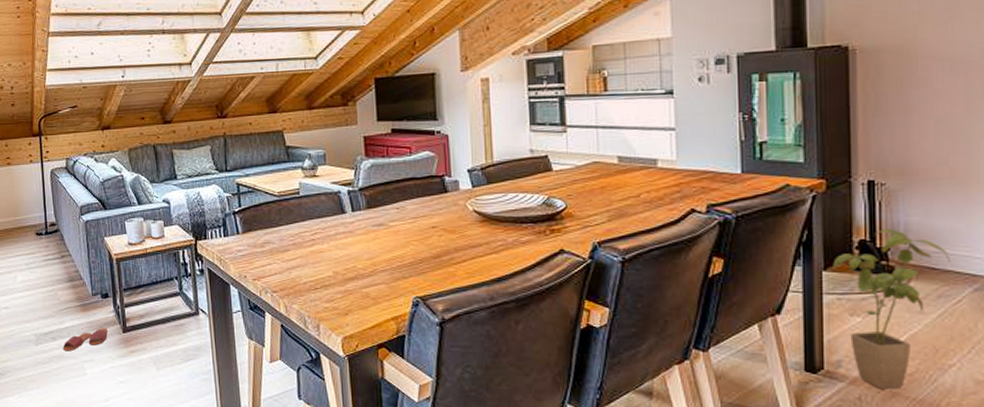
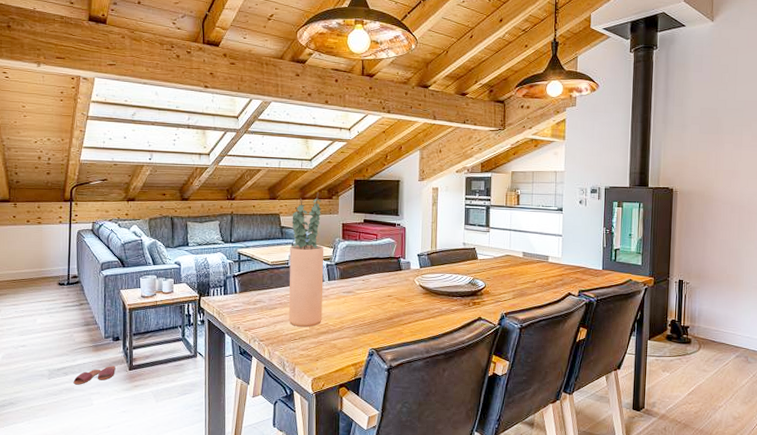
vase: none [298,98,348,273] -> present [289,192,324,327]
house plant: present [833,229,952,390] -> none [654,314,725,423]

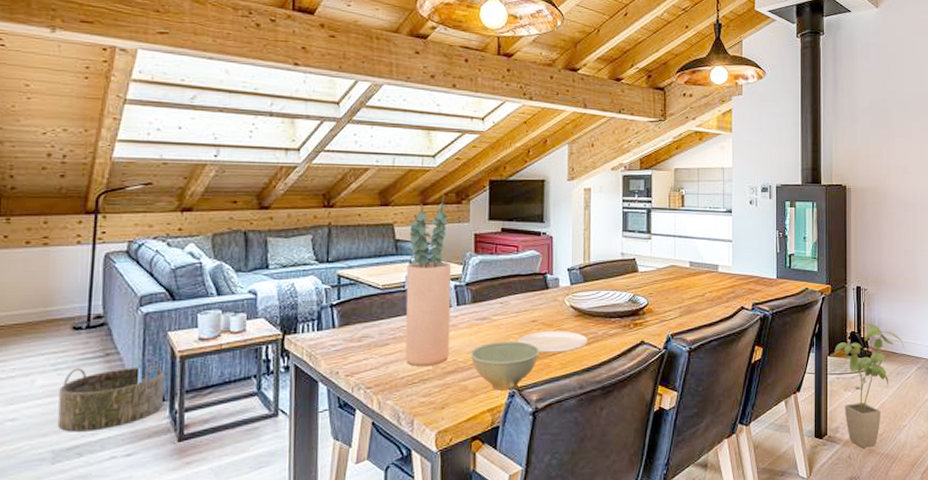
basket: none [51,313,119,358] -> present [57,364,164,432]
slippers: present [73,366,116,385] -> none [91,437,158,469]
bowl: none [338,311,395,350] -> present [470,341,541,390]
plate: none [375,304,434,323] -> present [517,331,588,354]
house plant: none [654,314,725,423] -> present [834,323,905,448]

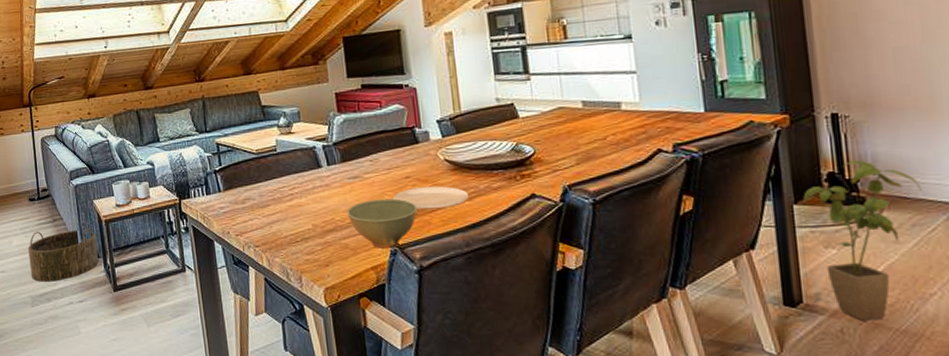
vase: present [405,195,452,367] -> none [273,58,327,226]

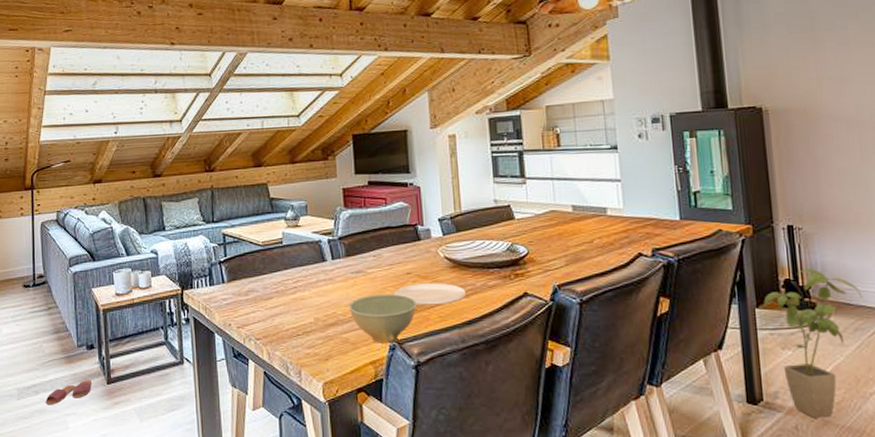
basket: present [28,227,99,282] -> none [18,317,93,373]
slippers: none [57,288,99,312] -> present [45,380,92,405]

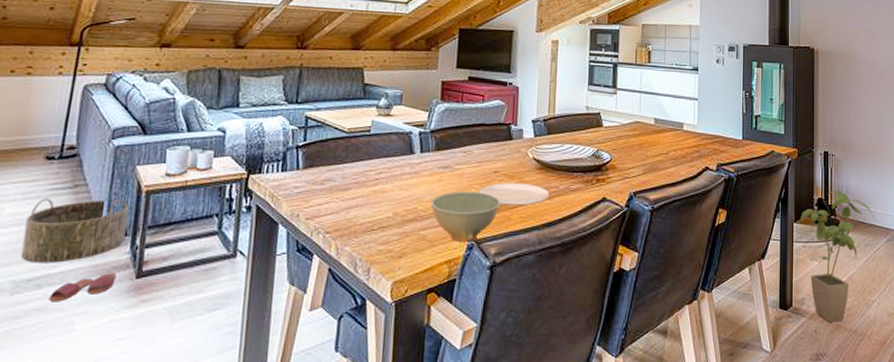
basket: none [18,317,93,373] -> present [20,198,129,263]

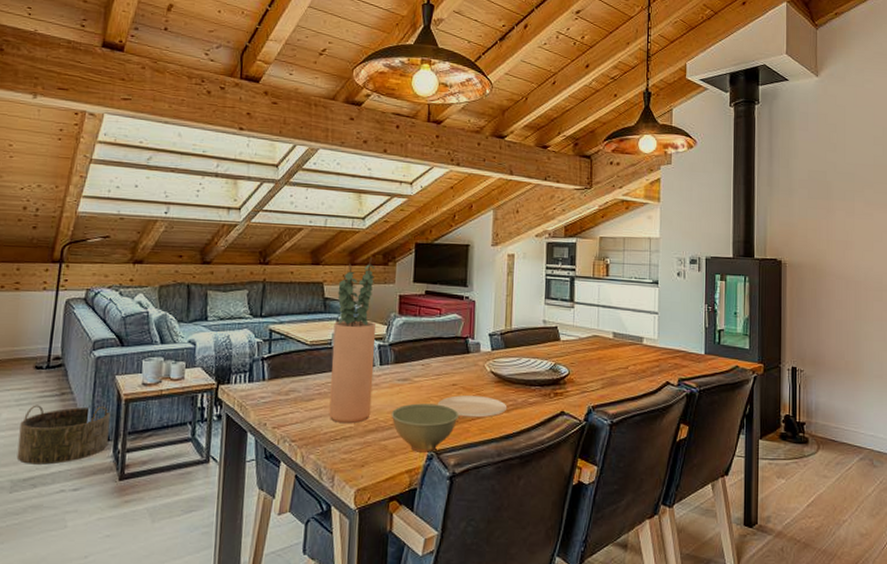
slippers: present [48,273,117,302] -> none [43,475,102,501]
vase: none [366,41,418,214] -> present [329,256,377,424]
house plant: present [800,190,874,323] -> none [766,407,846,541]

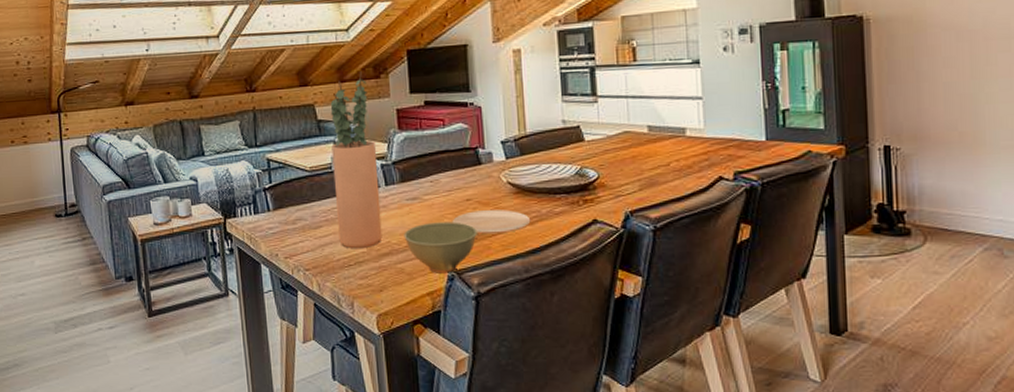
basket: present [16,405,111,465] -> none [52,247,132,306]

